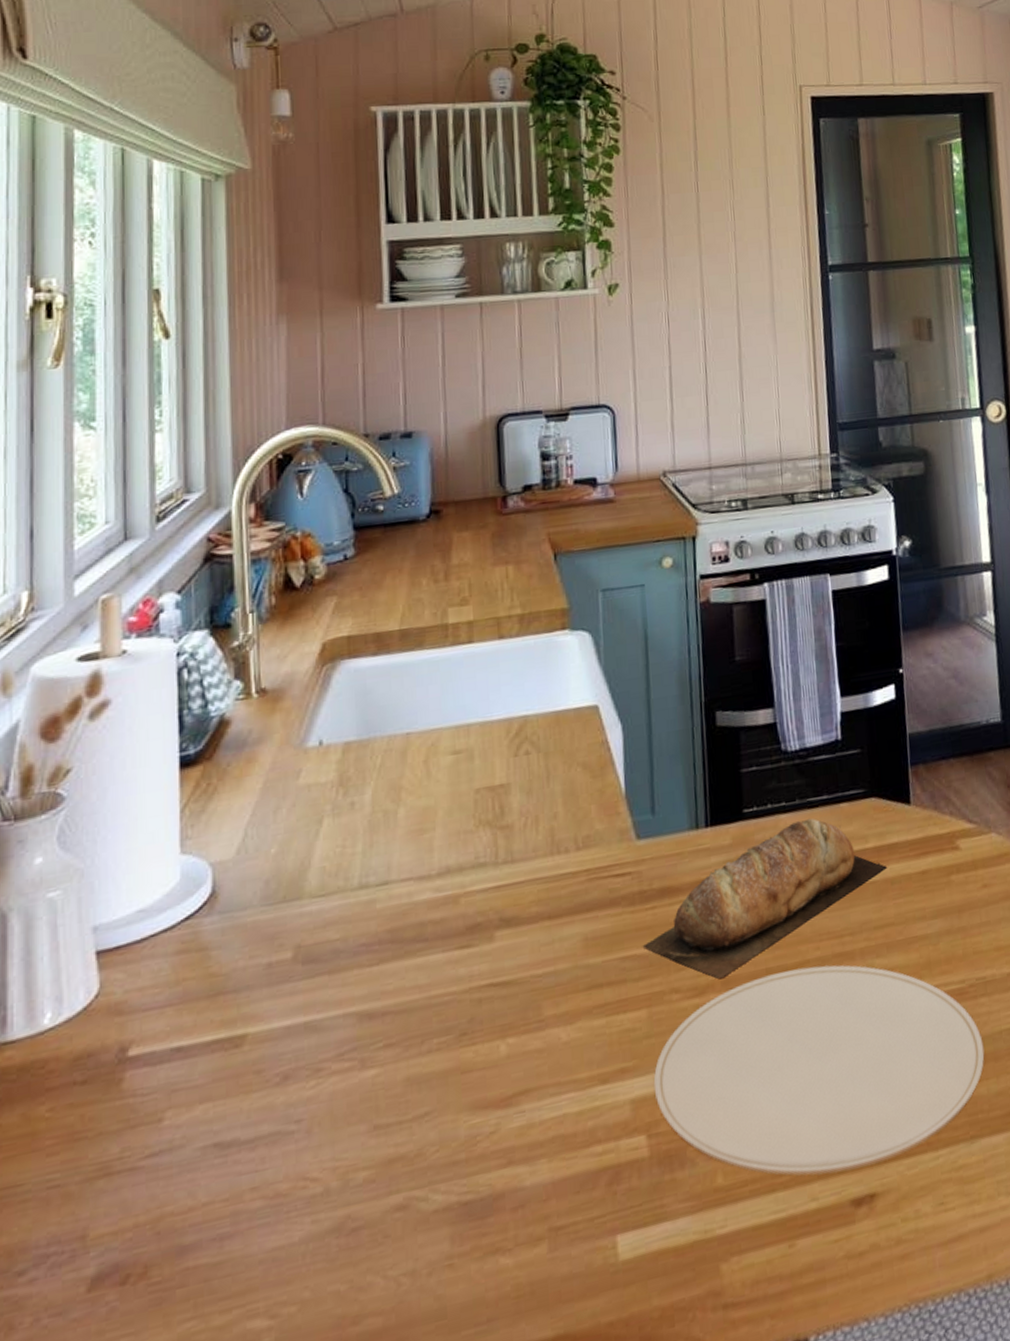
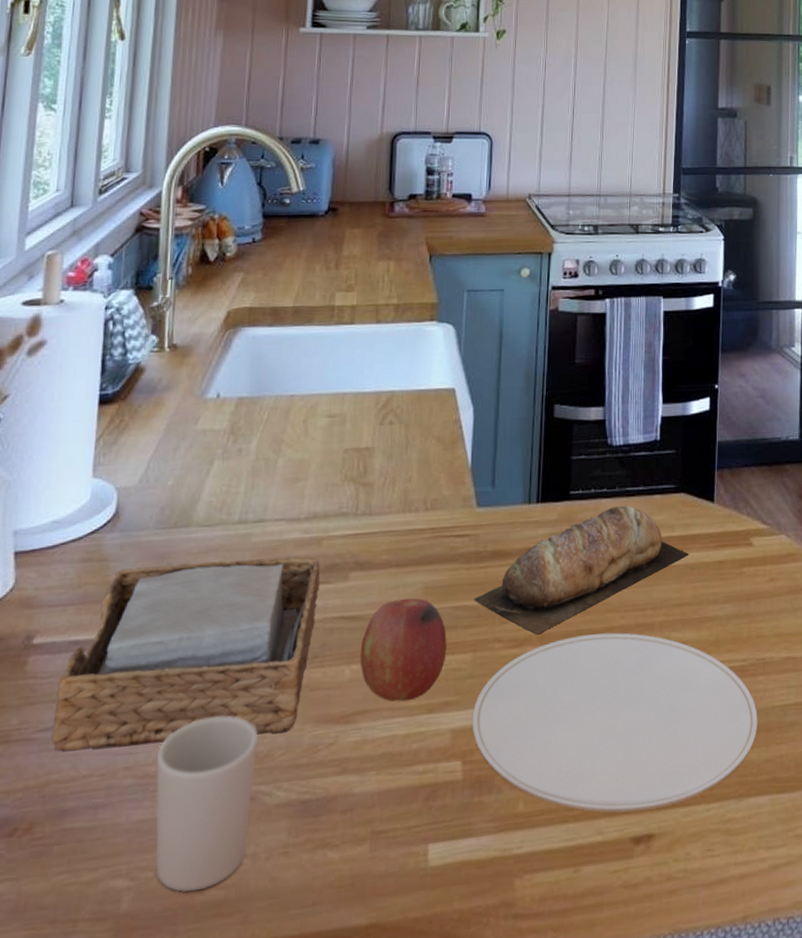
napkin holder: none [160,919,462,1179] -> present [51,557,321,751]
mug: none [289,1114,407,1326] -> present [155,716,258,893]
fruit: none [515,952,617,1076] -> present [360,598,447,702]

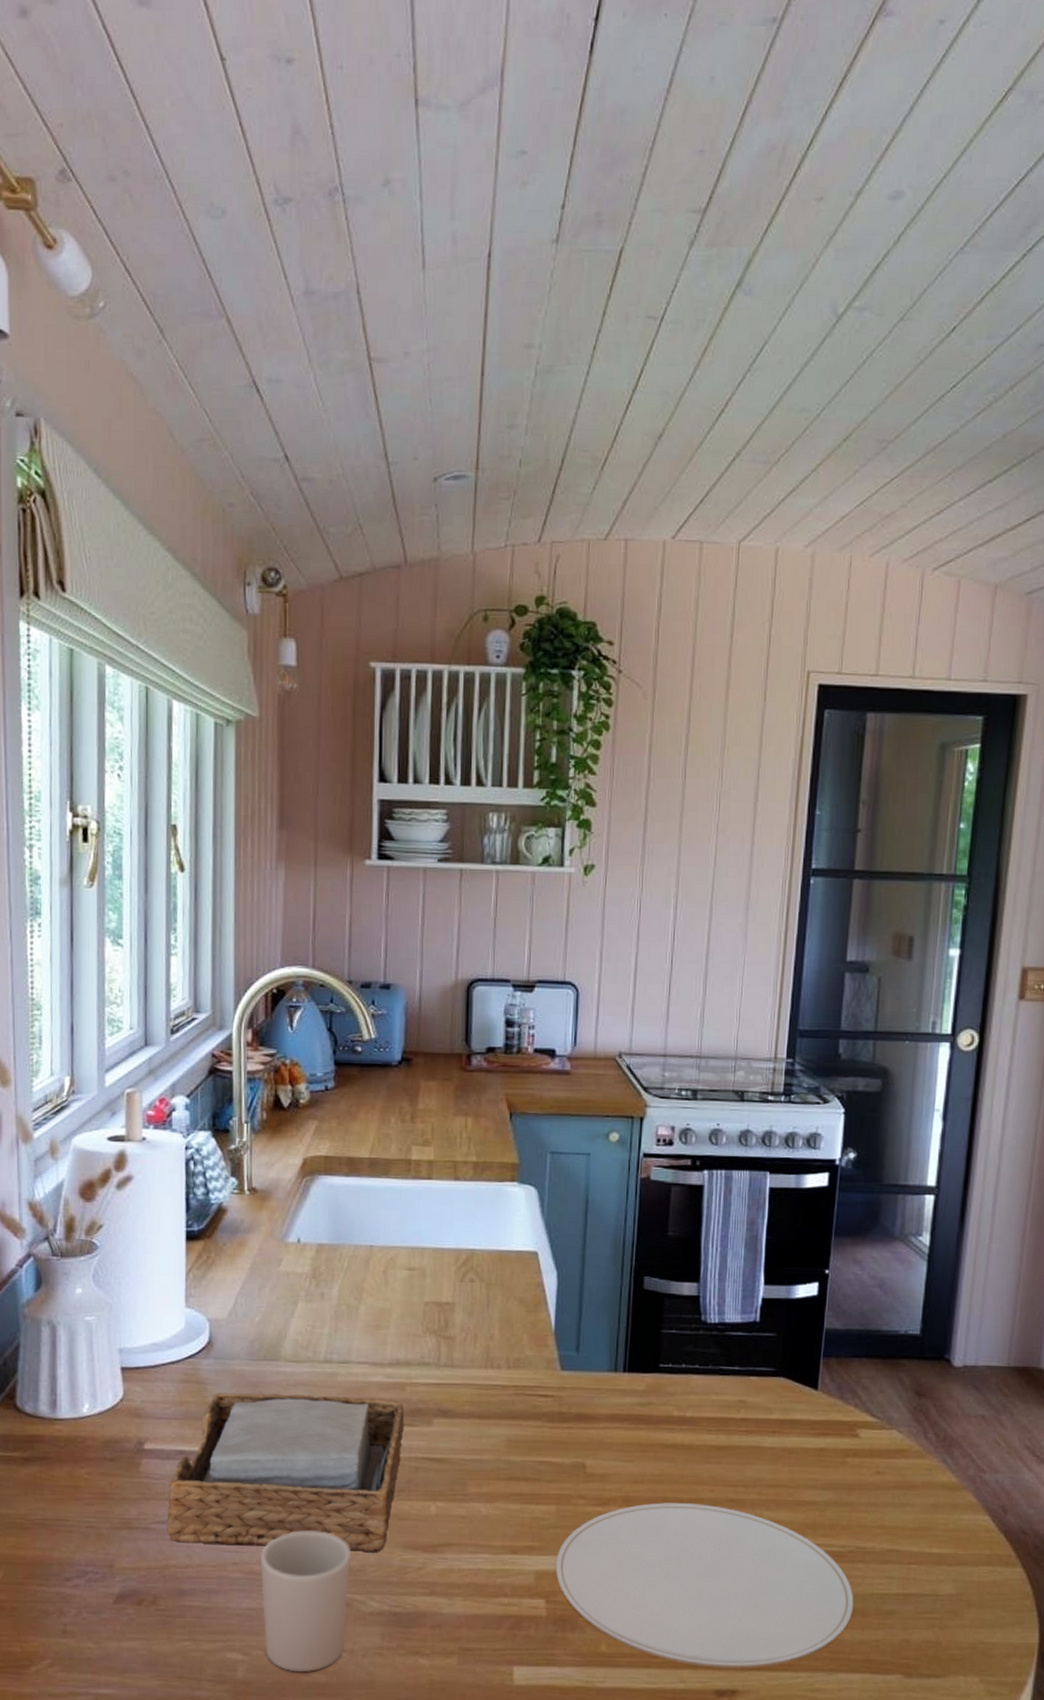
fruit: present [360,598,447,702] -> none [445,1448,530,1541]
bread loaf: present [473,505,689,635] -> none [557,1383,786,1497]

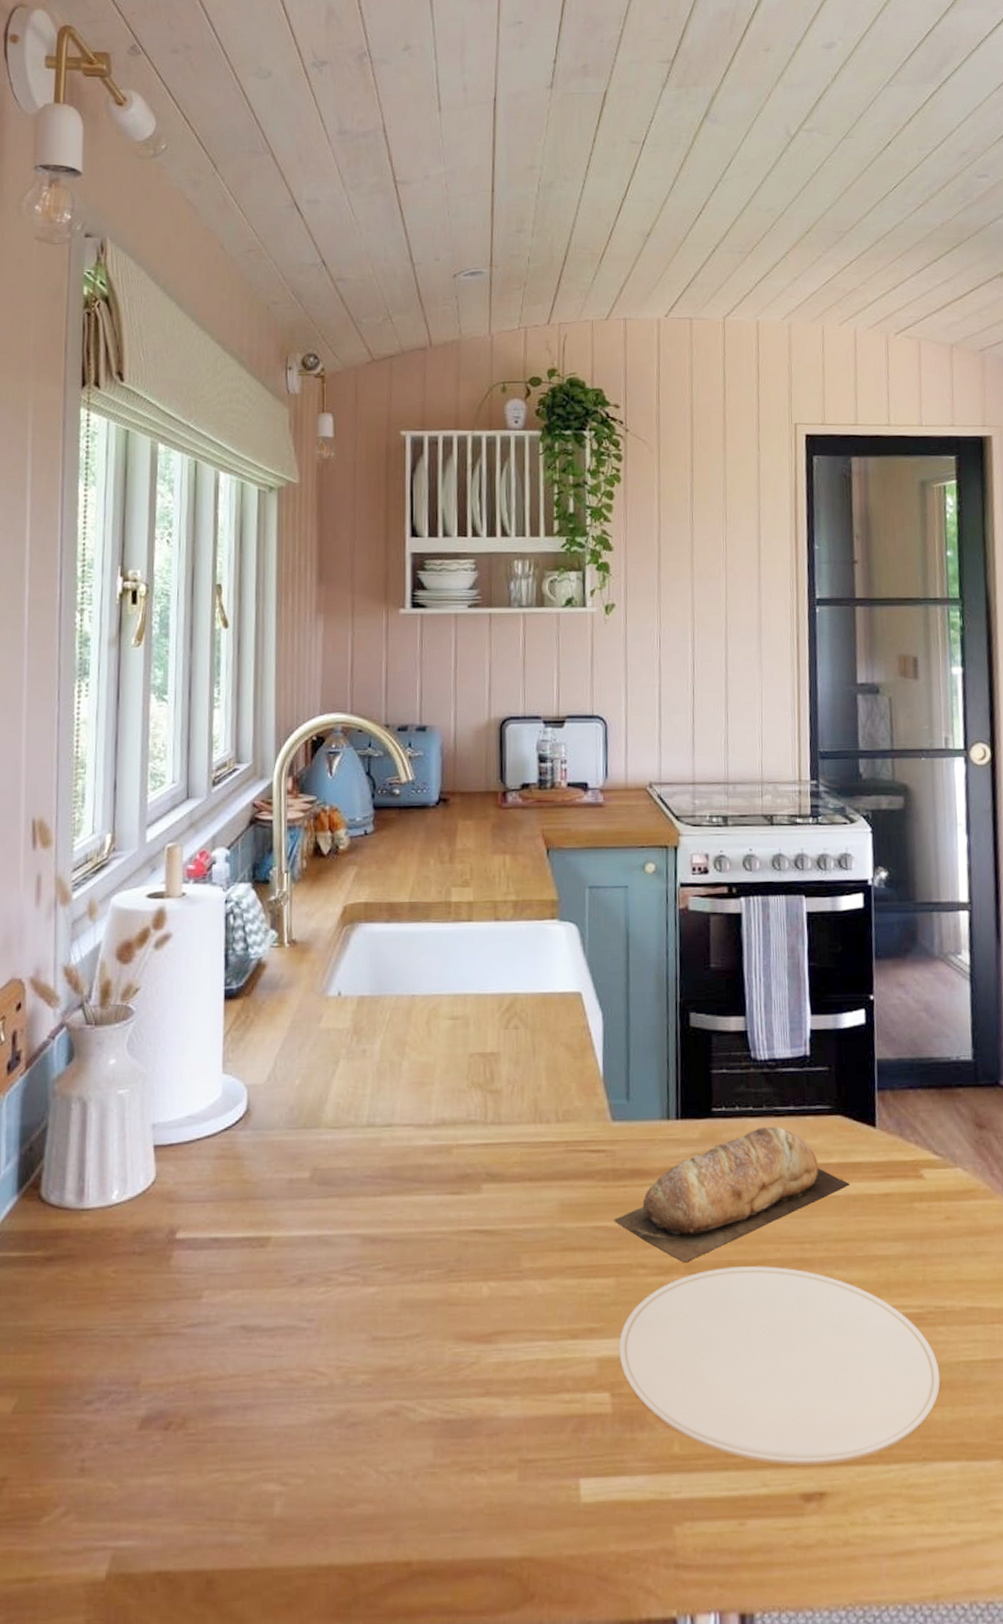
napkin holder: present [167,1393,405,1553] -> none [199,1165,453,1349]
mug: present [261,1531,352,1673] -> none [301,1325,399,1504]
bread loaf: none [557,1383,786,1497] -> present [613,1126,849,1263]

